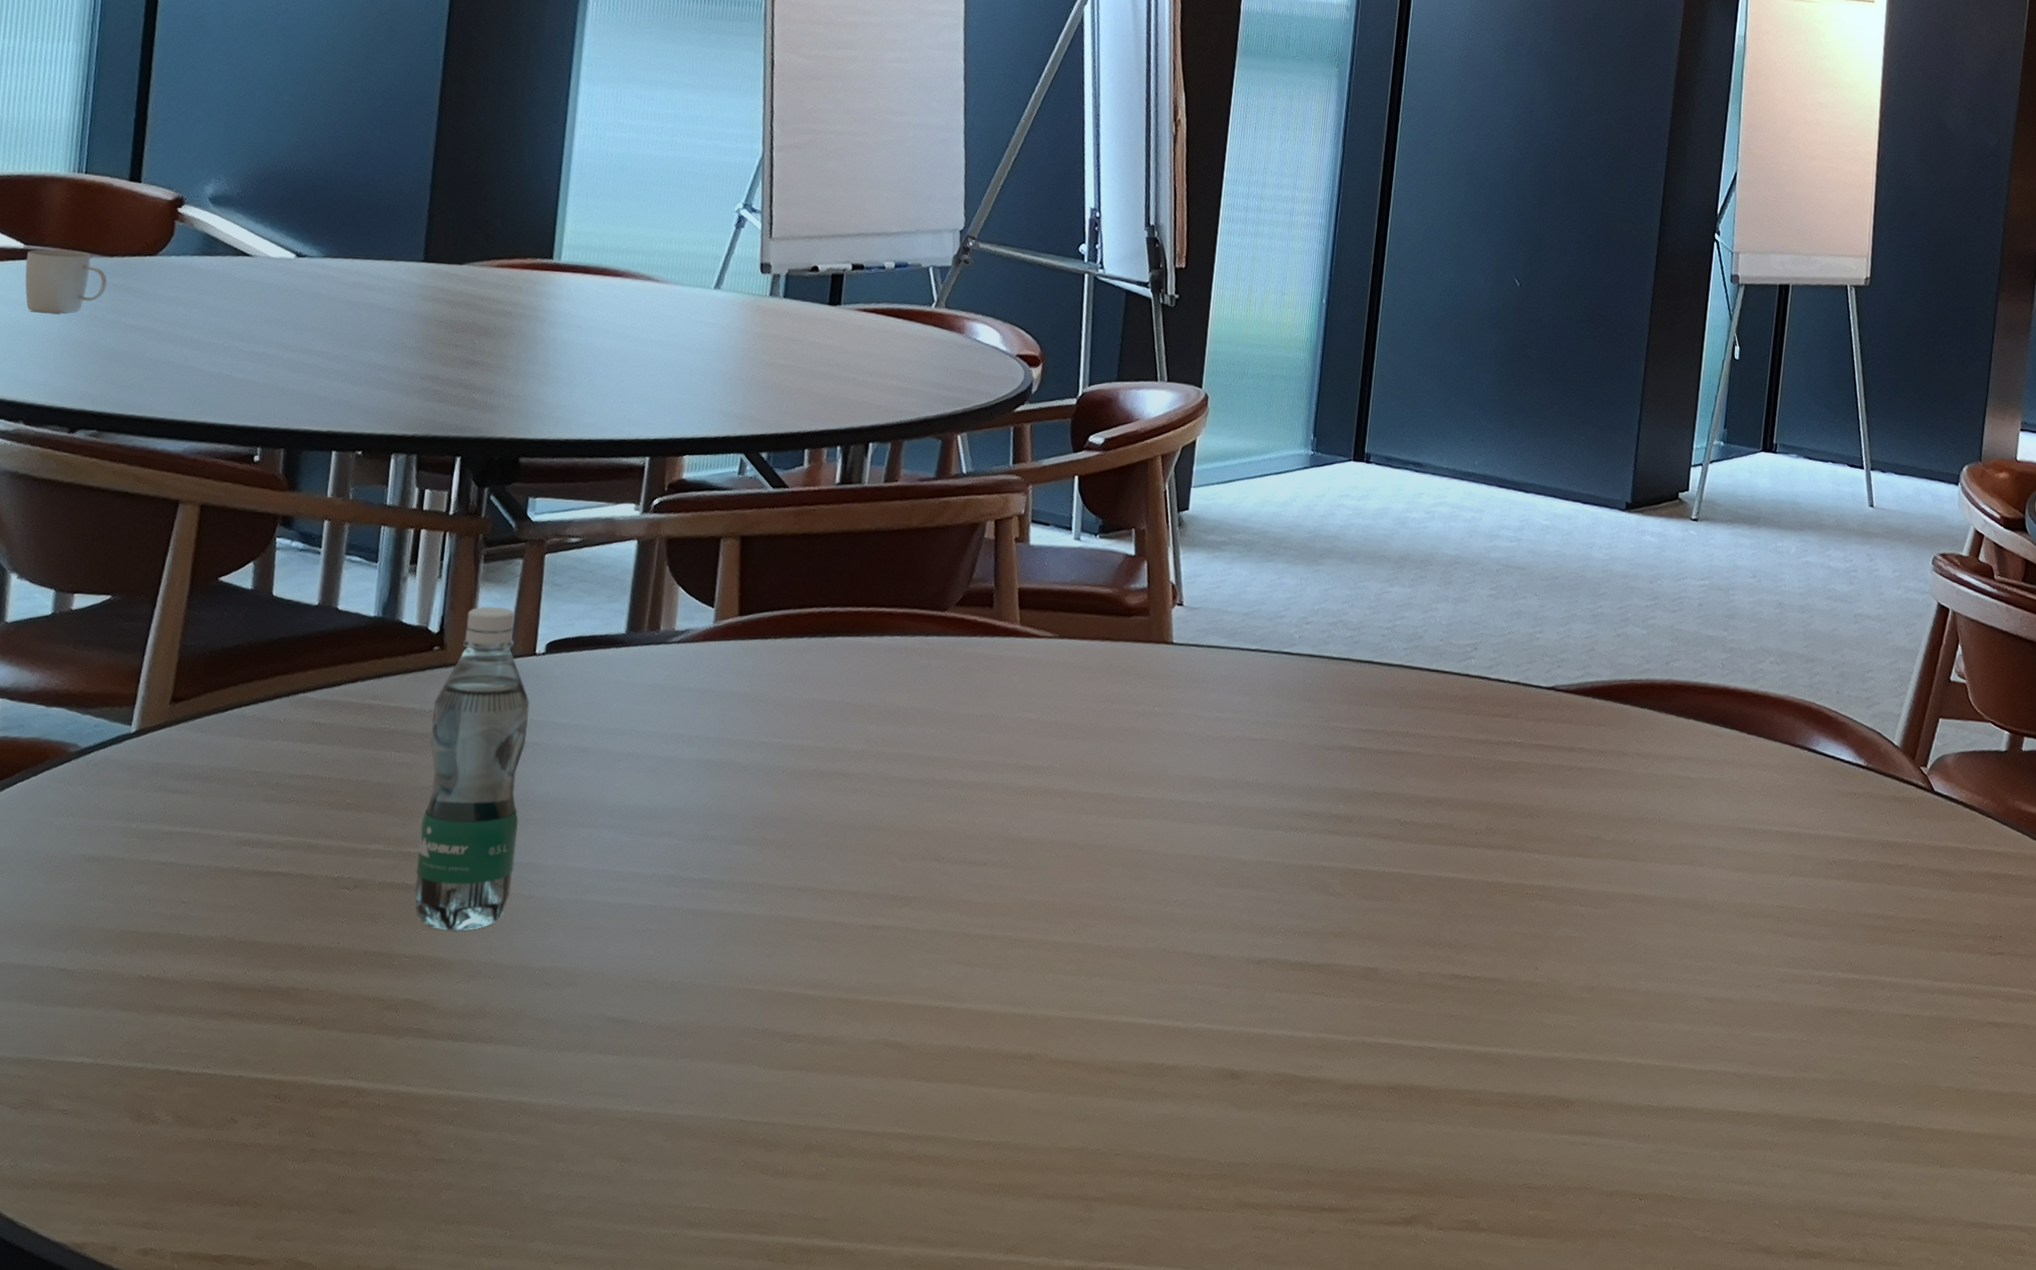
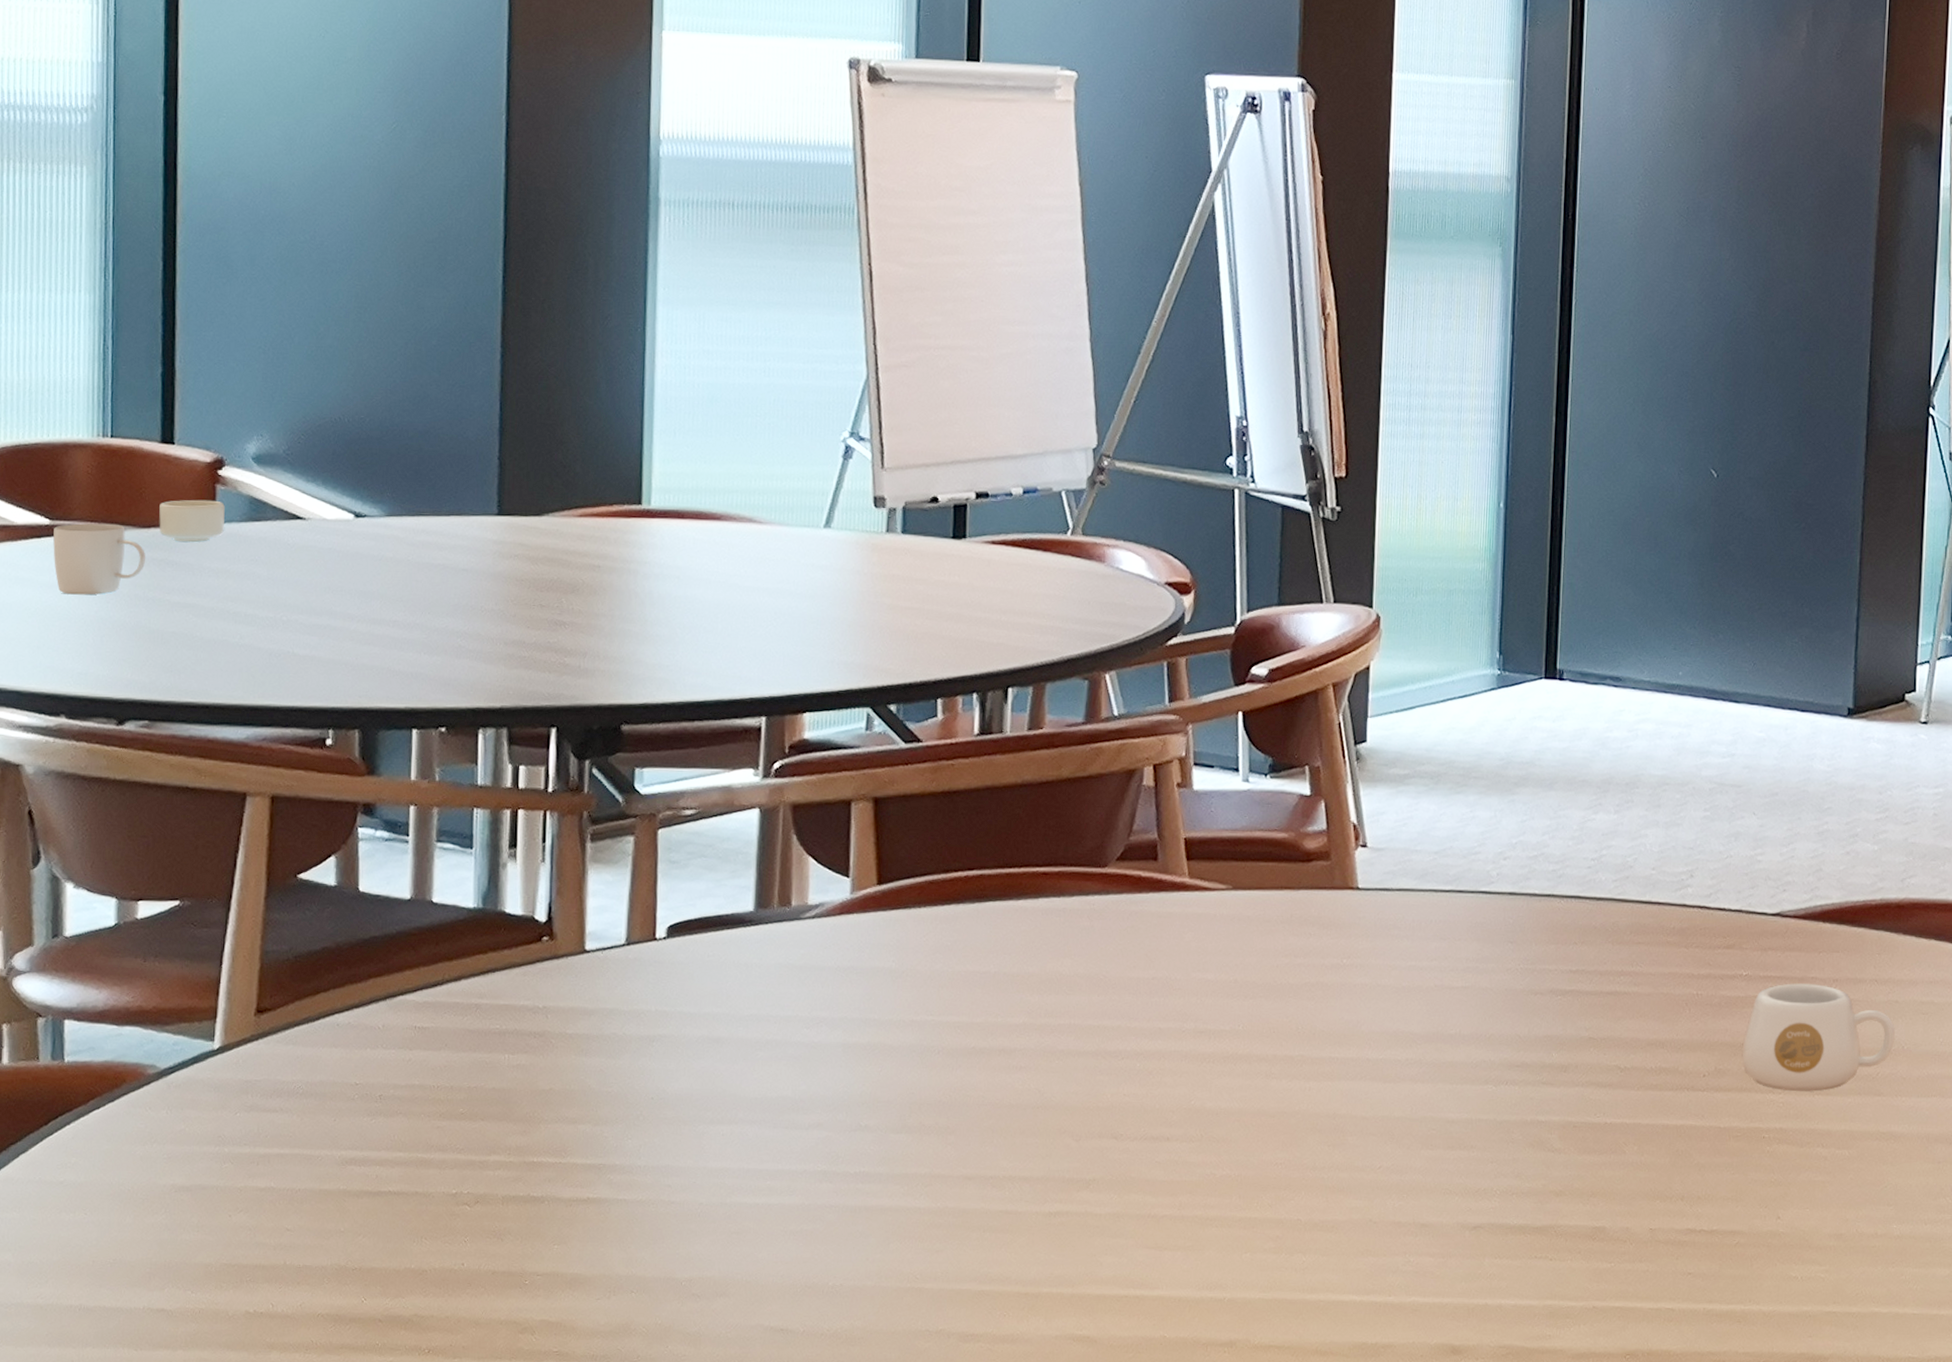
mug: none [121,233,181,272] -> present [159,499,225,543]
bottle: present [414,606,530,931] -> none [541,890,654,1244]
mug: none [1511,752,1653,854] -> present [1741,983,1896,1092]

